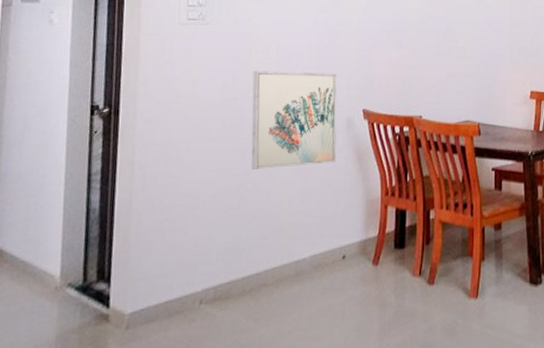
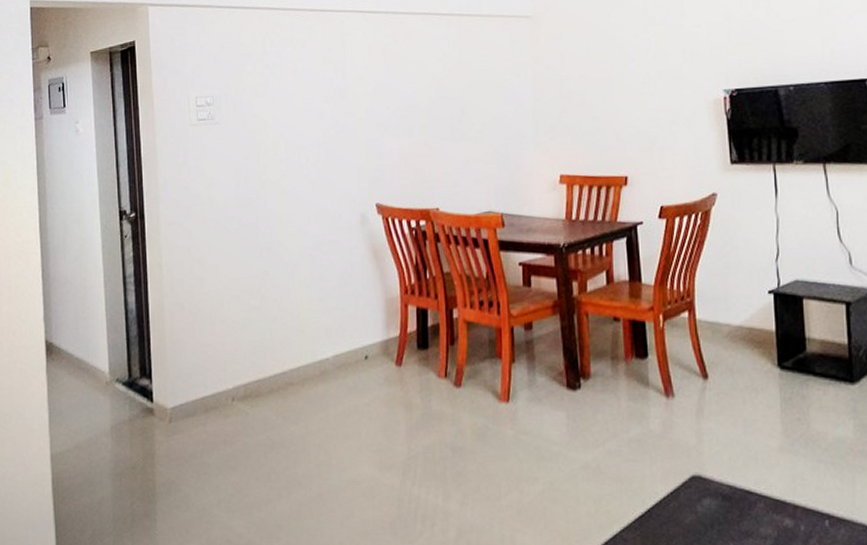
wall art: present [251,71,337,169] -> none [264,166,352,269]

